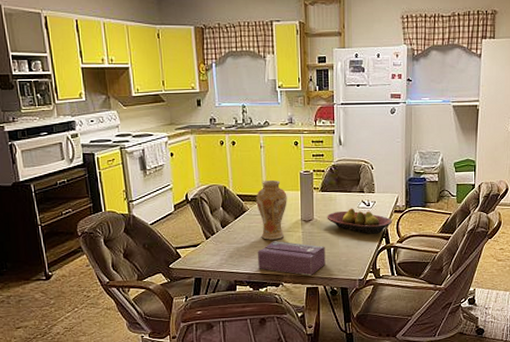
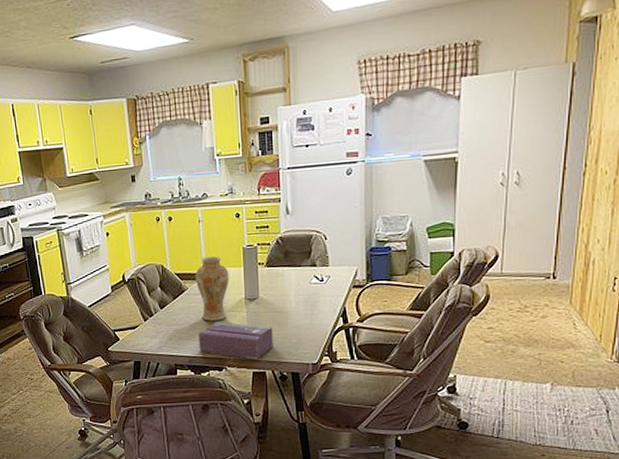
fruit bowl: present [327,208,392,234] -> none [274,284,350,313]

